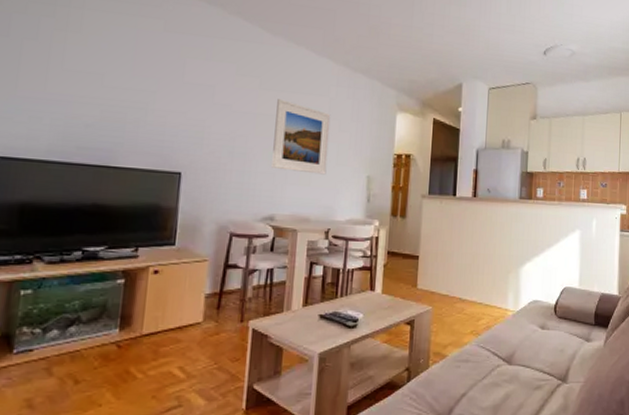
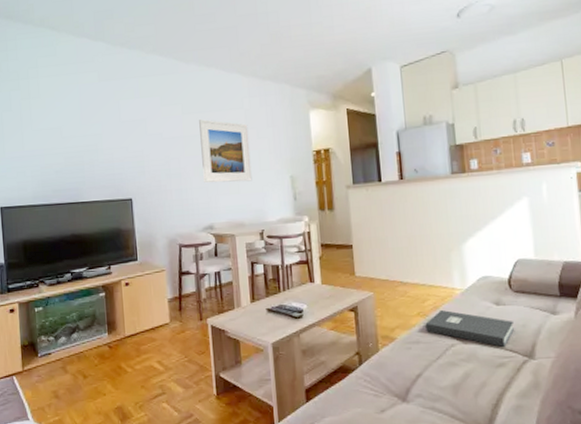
book: none [476,329,554,370] -> present [425,309,514,347]

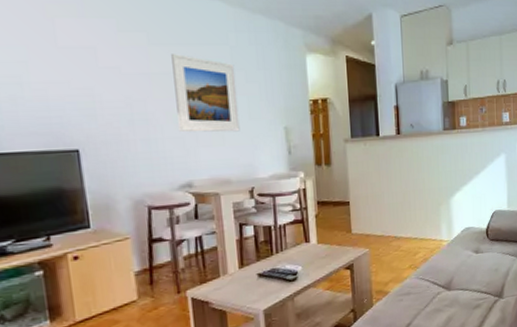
book: present [425,309,514,347] -> none [416,261,489,290]

